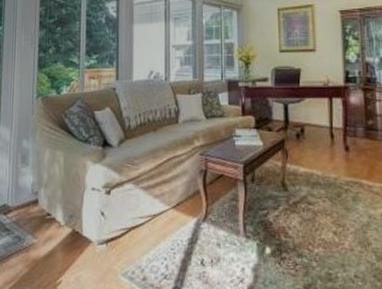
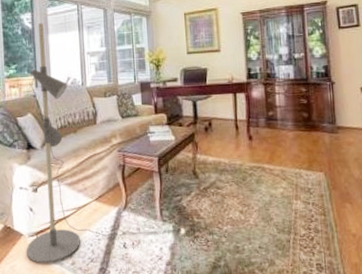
floor lamp: none [93,11,266,277] -> present [26,22,181,264]

